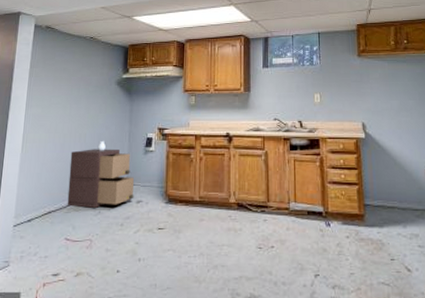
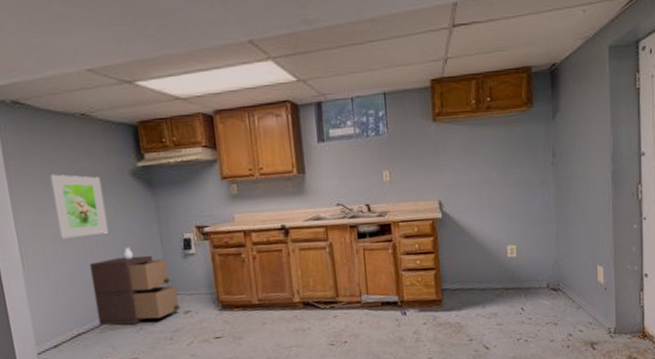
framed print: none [55,79,94,130] -> present [50,174,109,239]

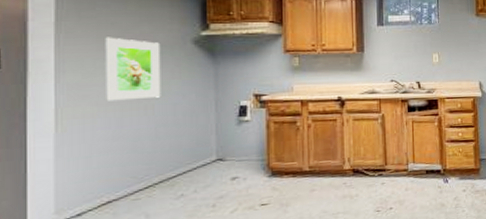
storage cabinet: present [89,246,180,326] -> none [134,111,228,193]

